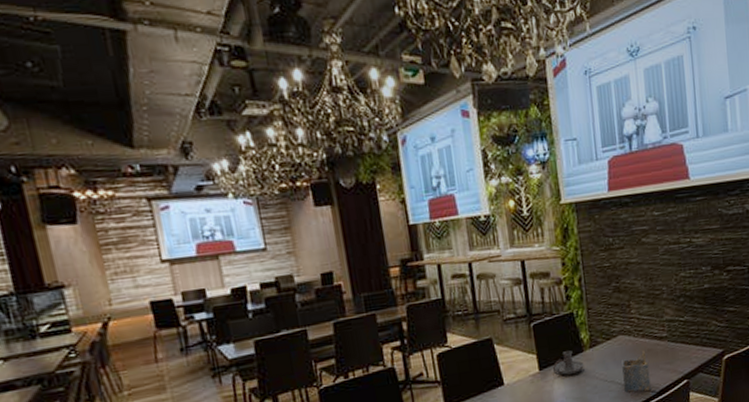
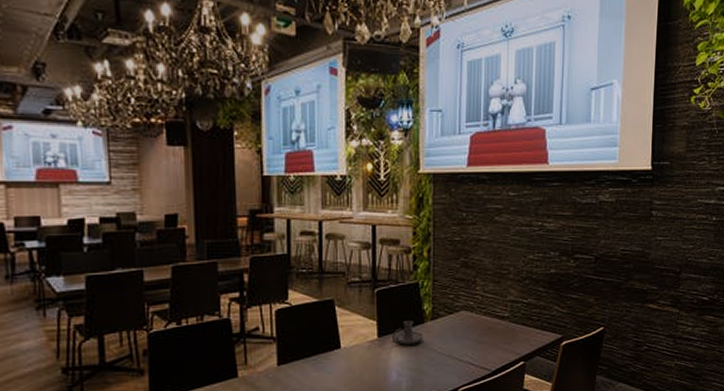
napkin holder: present [622,350,651,393] -> none [461,327,488,369]

